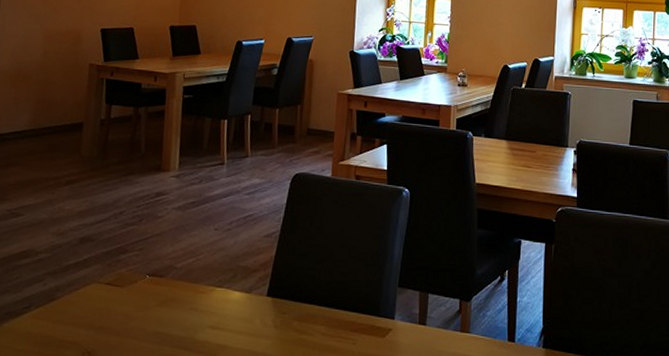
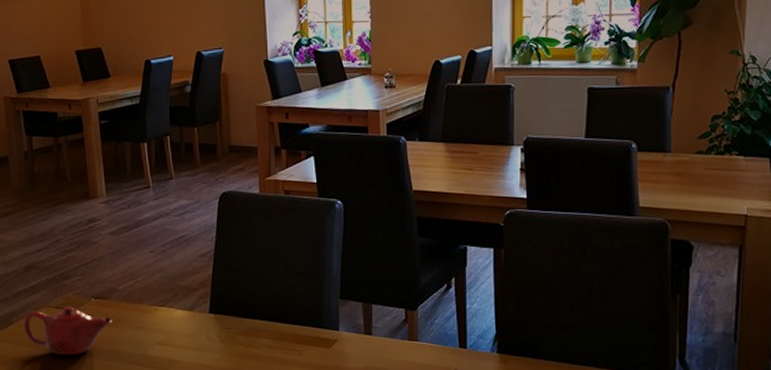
teapot: none [67,283,165,336] -> present [23,306,113,355]

